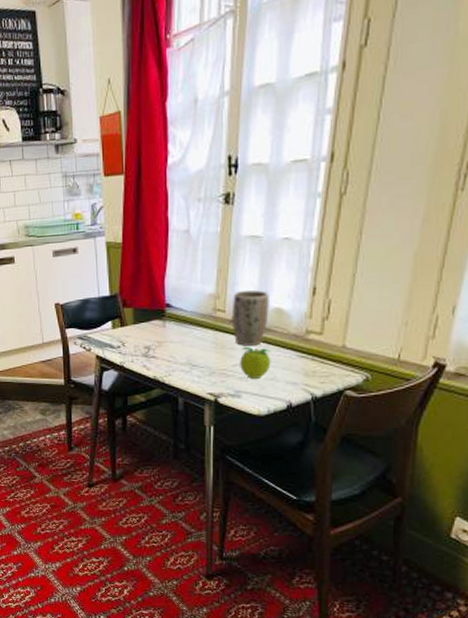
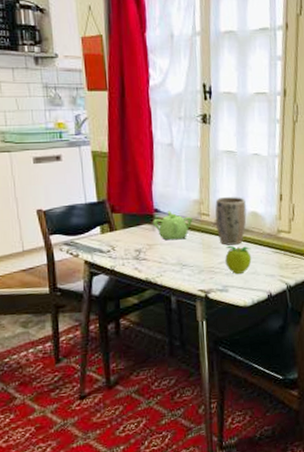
teapot: none [164,306,207,338] -> present [153,211,193,241]

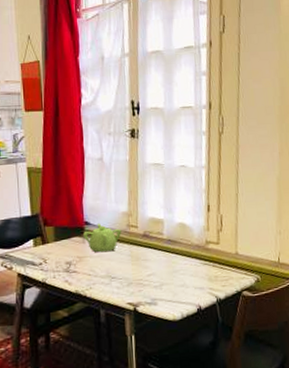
plant pot: present [215,197,247,246] -> none [143,208,175,257]
fruit: present [225,245,252,274] -> none [153,257,180,287]

